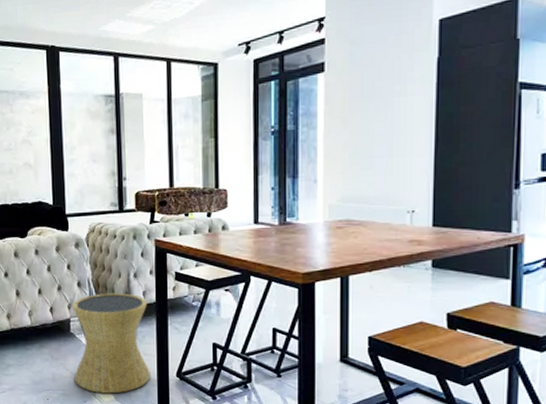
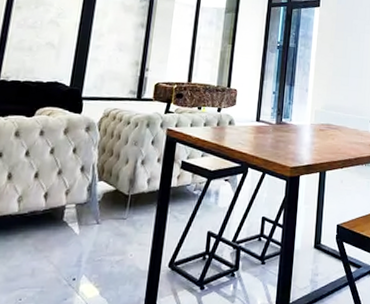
side table: present [72,293,150,394] -> none [57,179,150,289]

